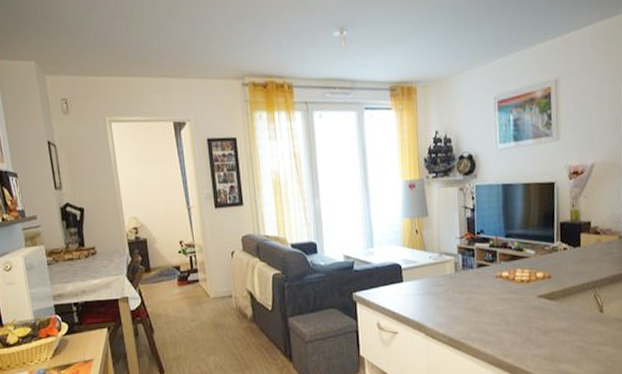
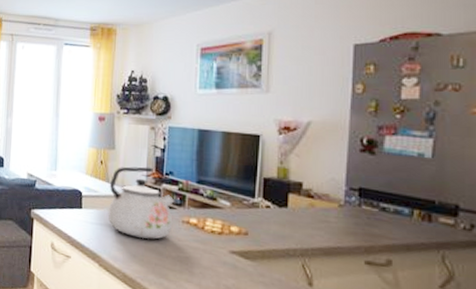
kettle: none [427,229,488,300] -> present [107,166,175,240]

